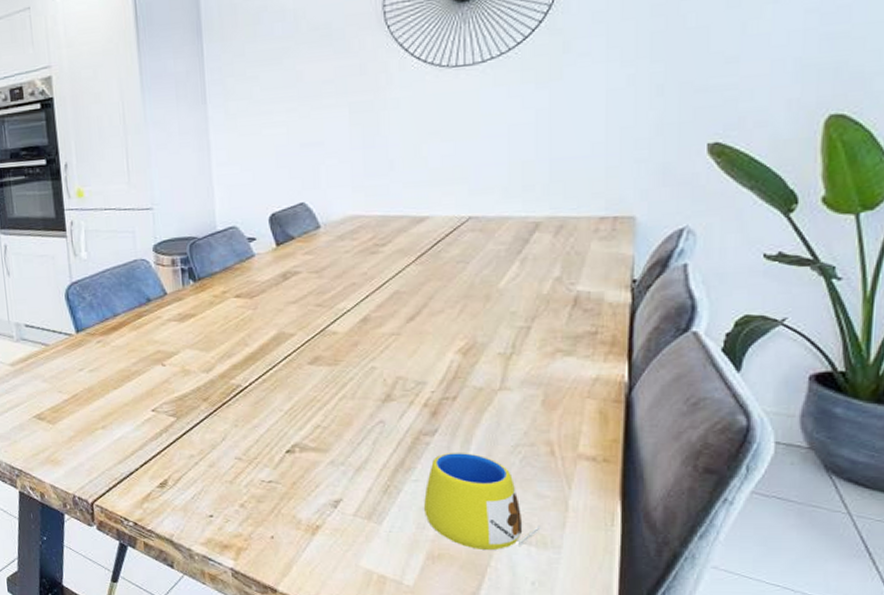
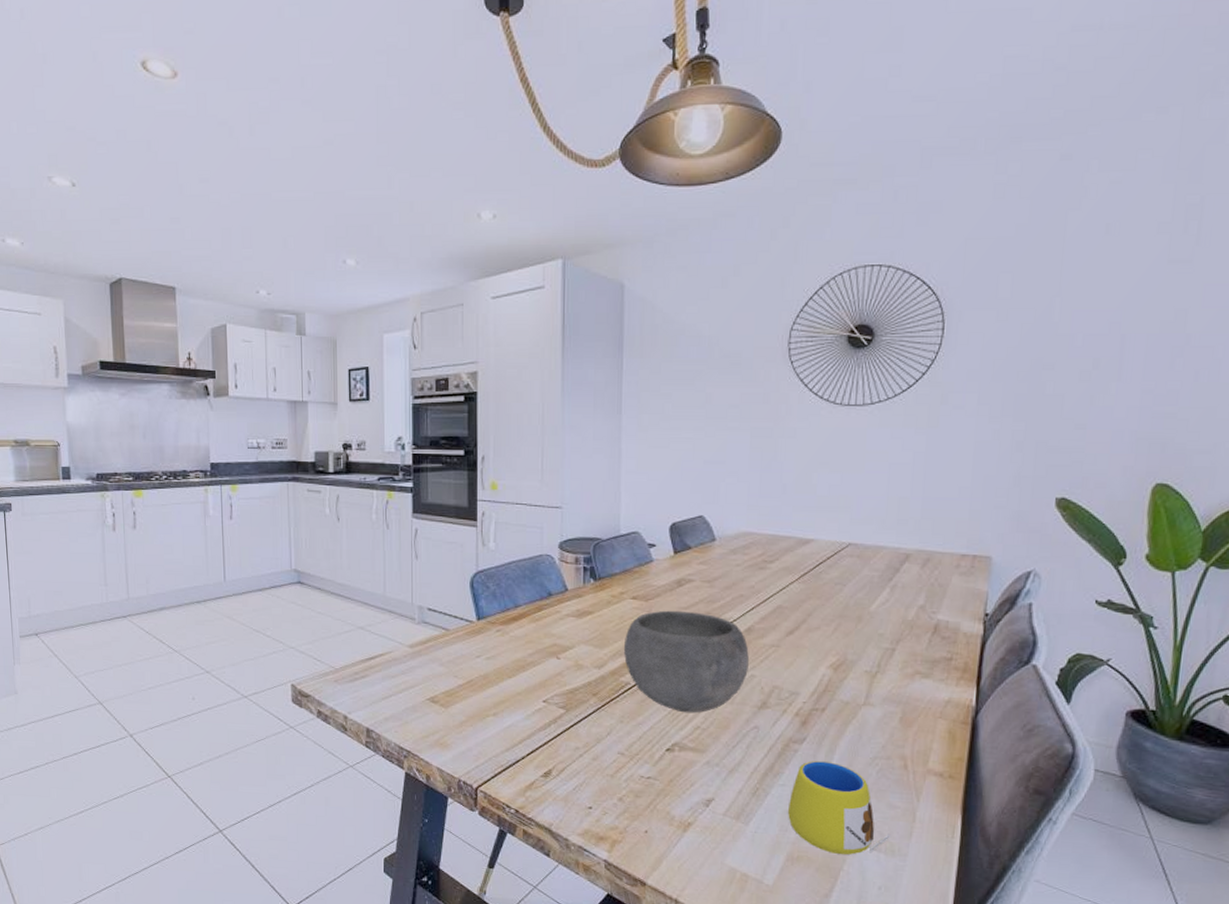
bowl: none [231,305,368,412] -> present [623,610,749,714]

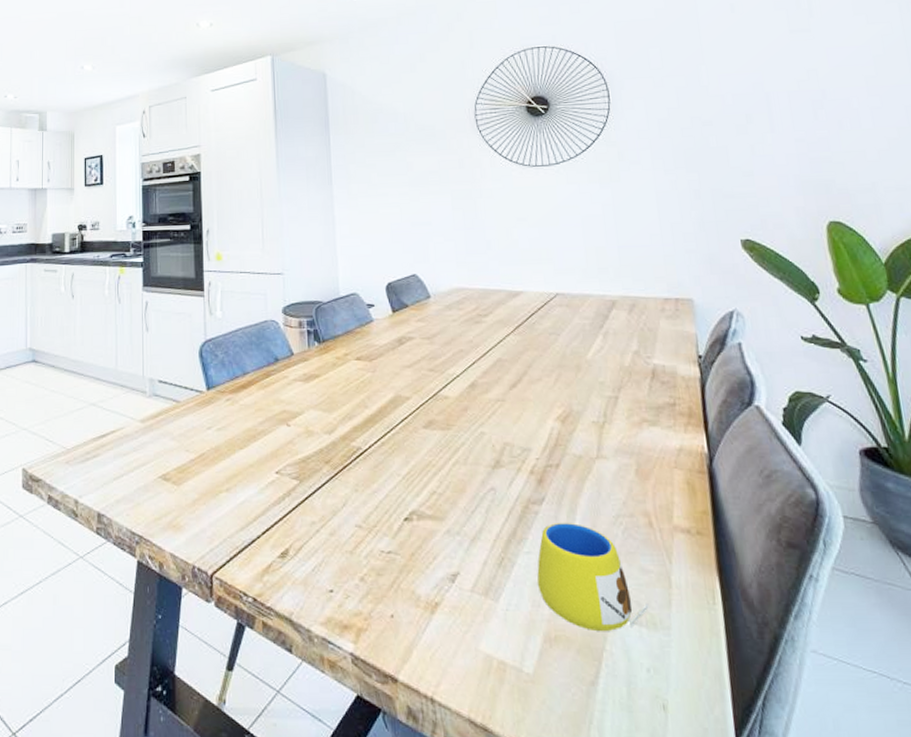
bowl: present [623,610,749,714] -> none [352,369,477,477]

